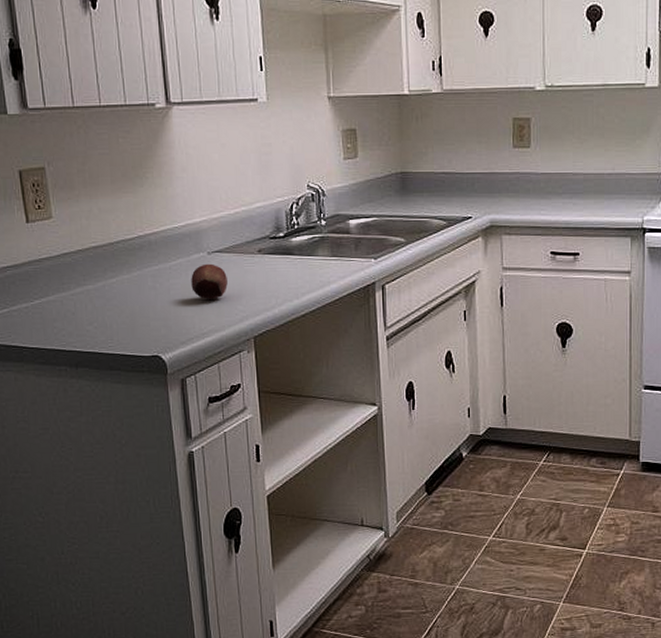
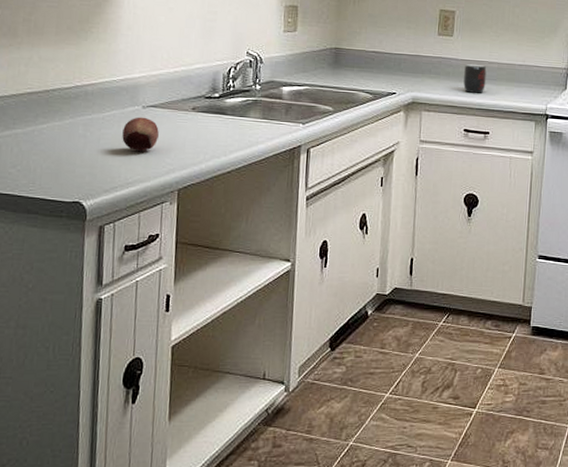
mug: none [545,178,571,210] -> present [463,64,487,93]

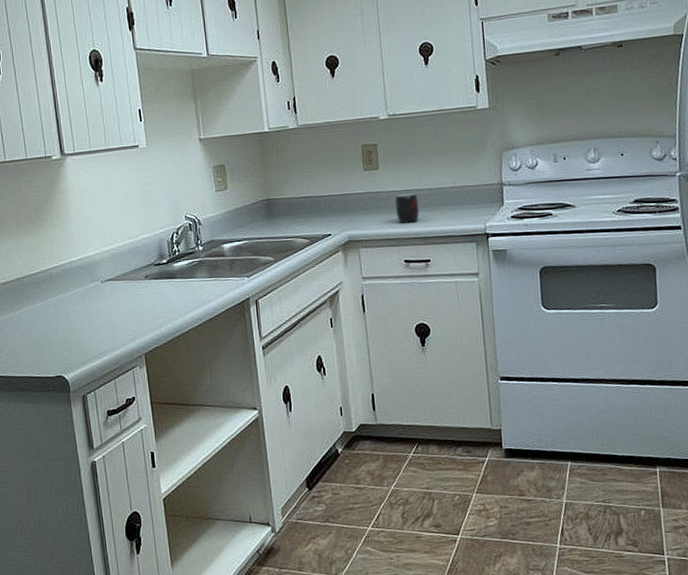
apple: present [122,117,159,152] -> none [87,291,120,324]

